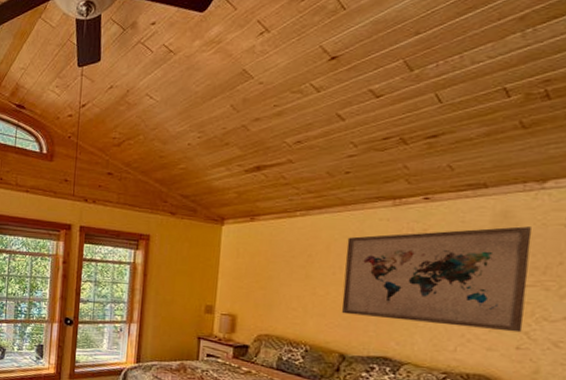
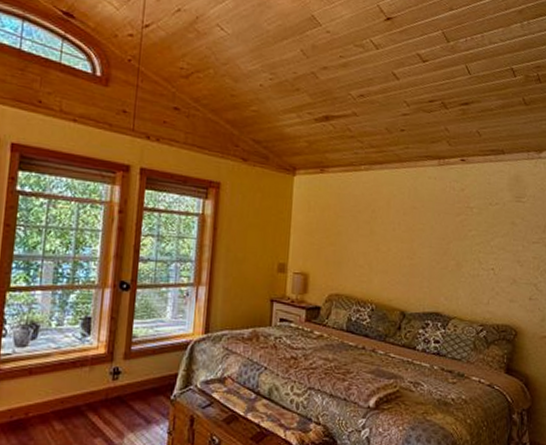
wall art: present [341,226,532,333] -> none [401,189,535,285]

